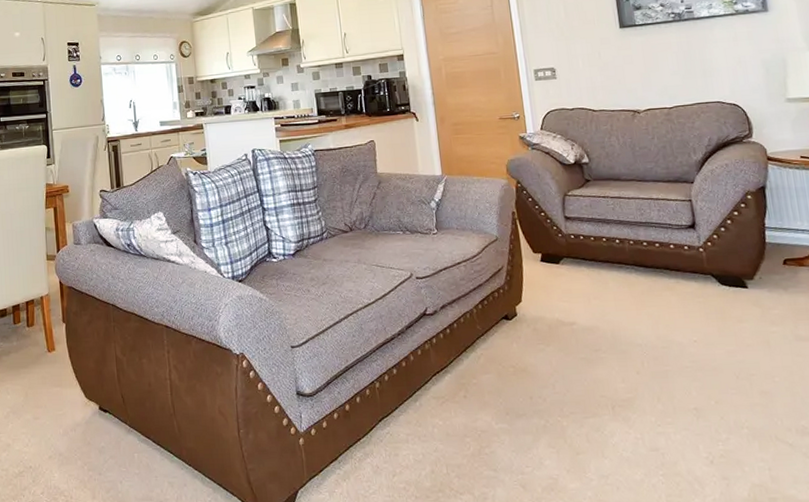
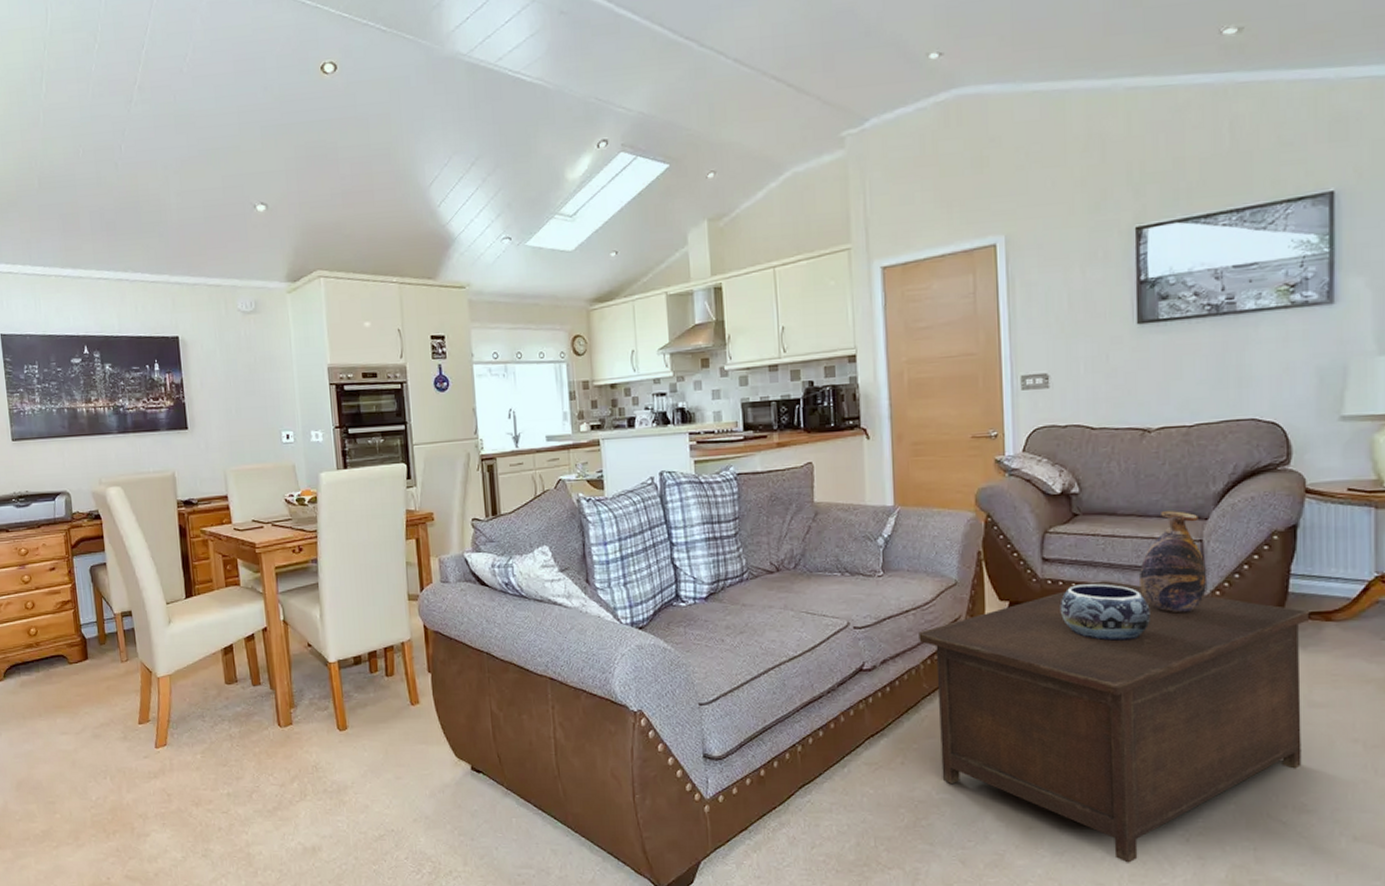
cabinet: none [470,235,798,484] -> present [919,581,1310,863]
decorative bowl: none [583,237,658,287] -> present [1059,584,1150,642]
vase: none [644,176,700,262] -> present [1140,511,1206,613]

